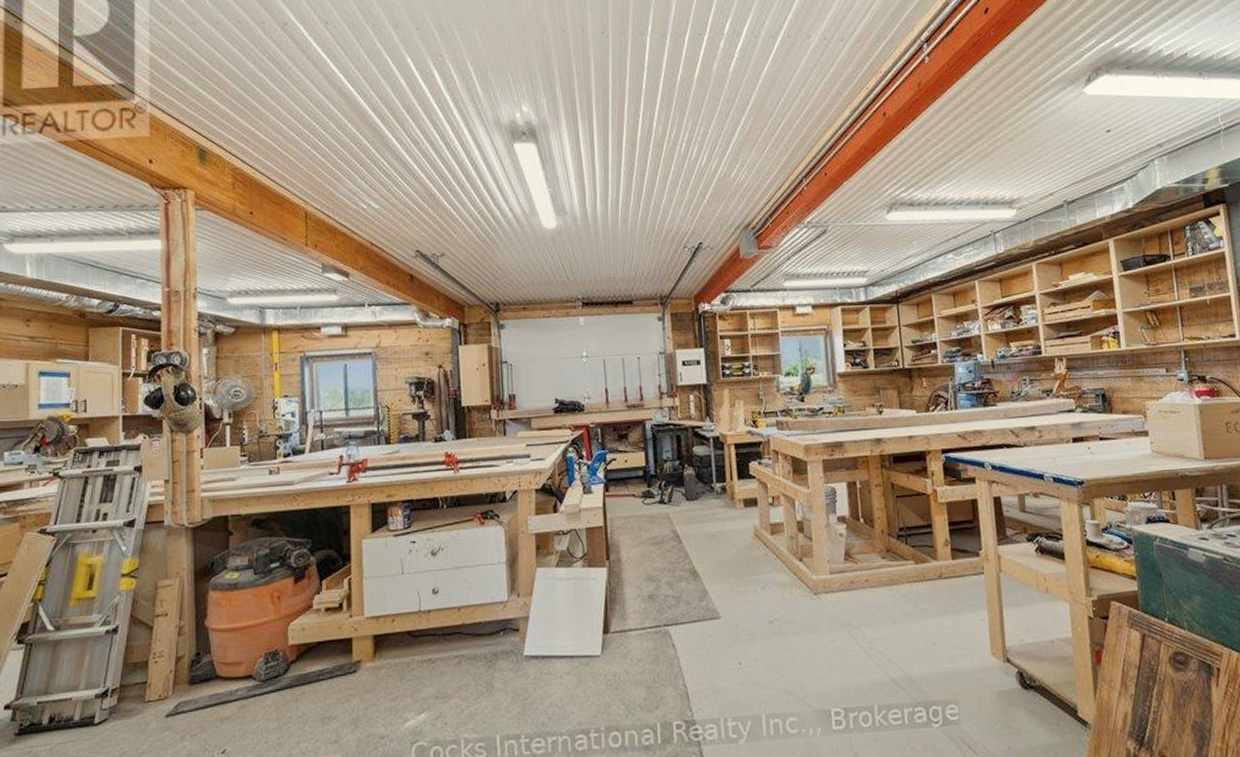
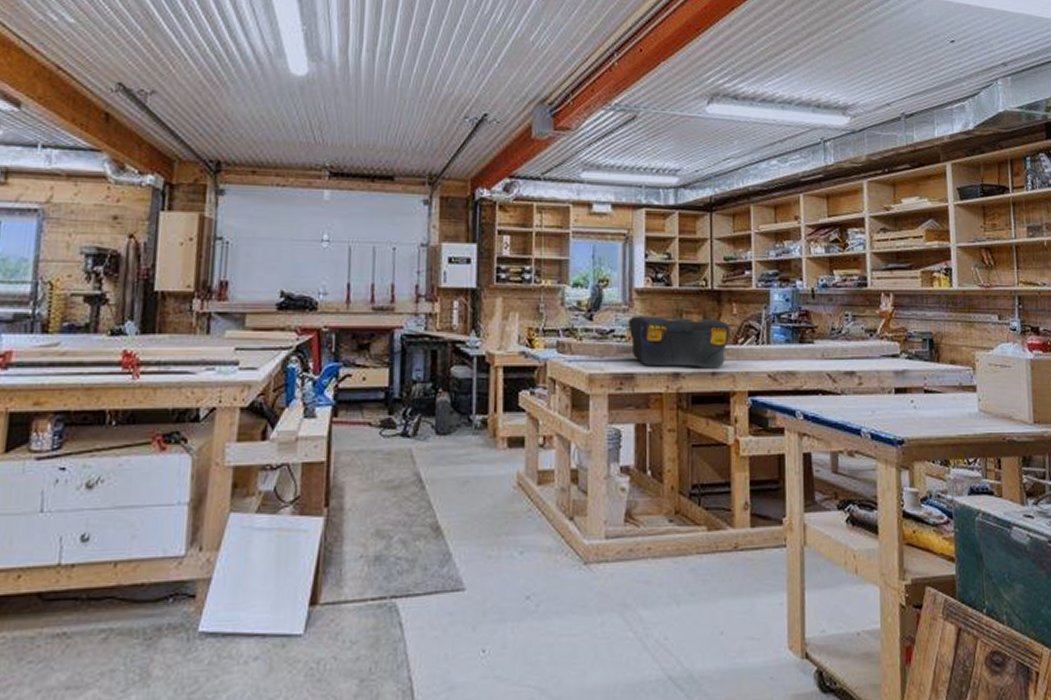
toolbox: none [834,392,923,435] -> present [628,316,731,368]

